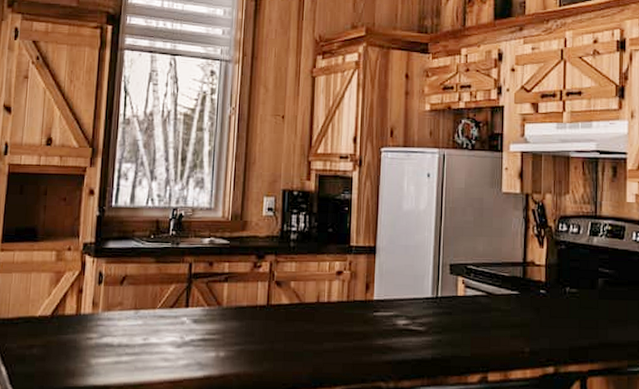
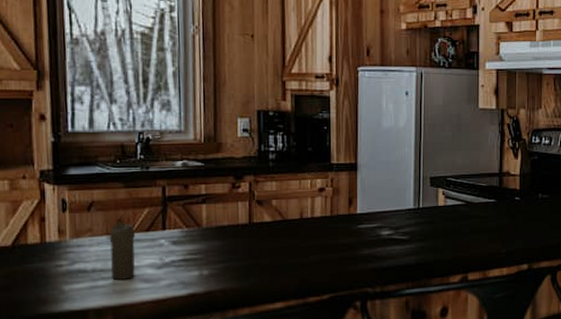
candle: none [135,289,160,357] -> present [109,214,135,280]

